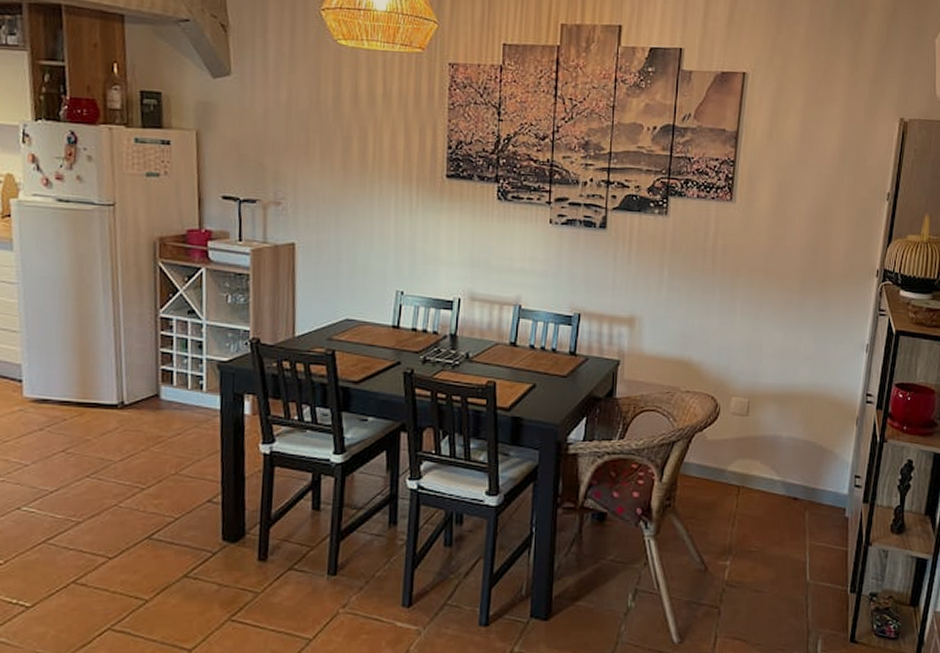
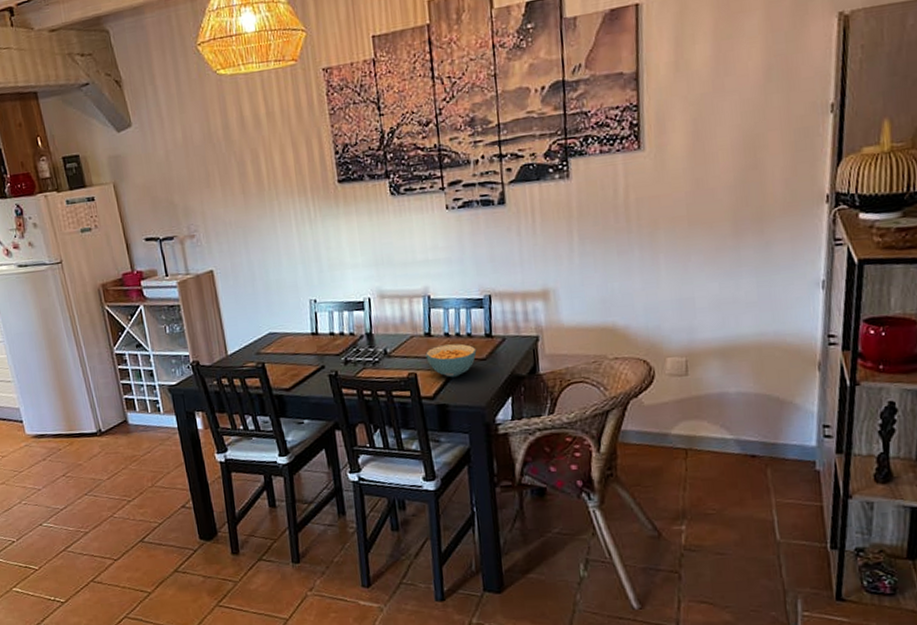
cereal bowl: none [508,357,559,391] -> present [425,343,477,378]

